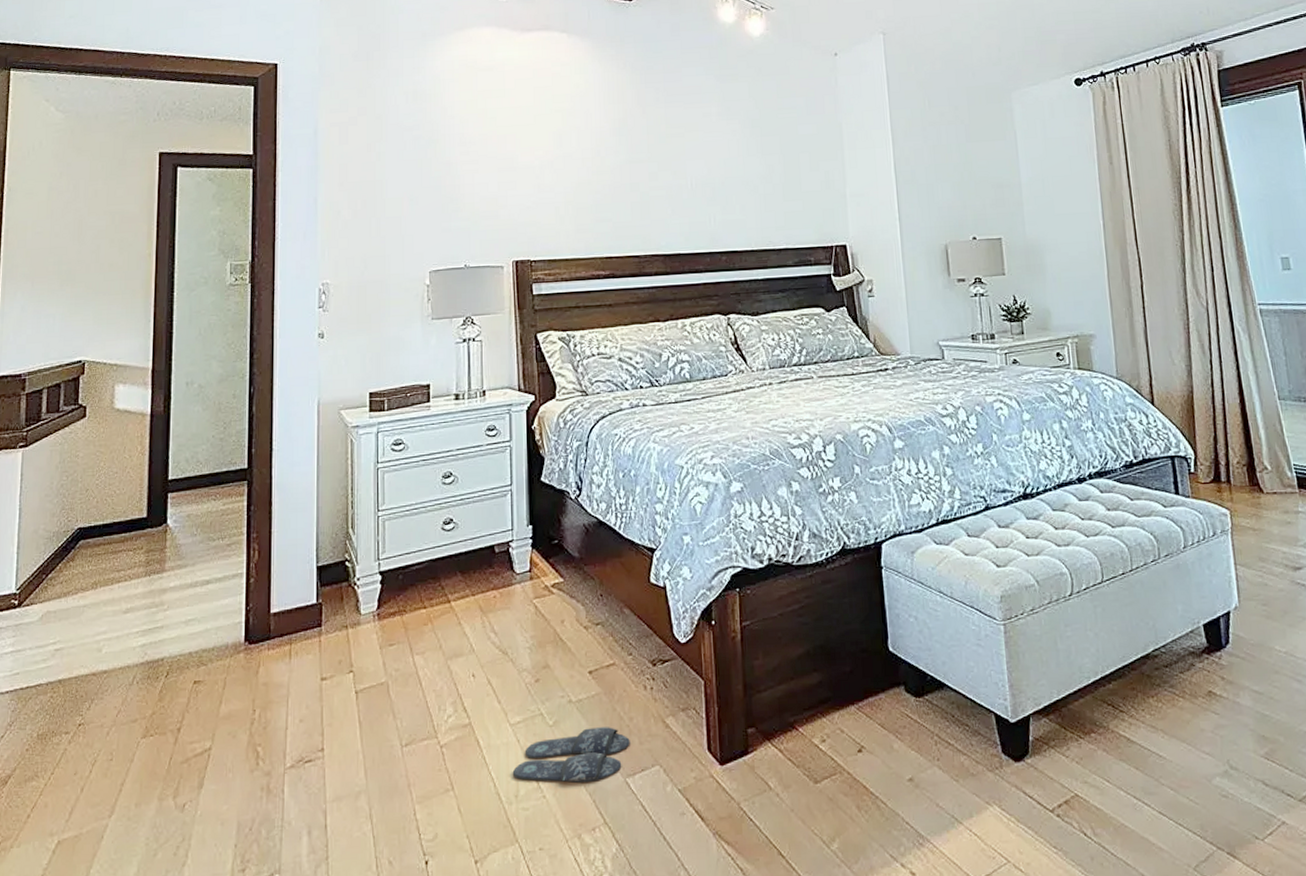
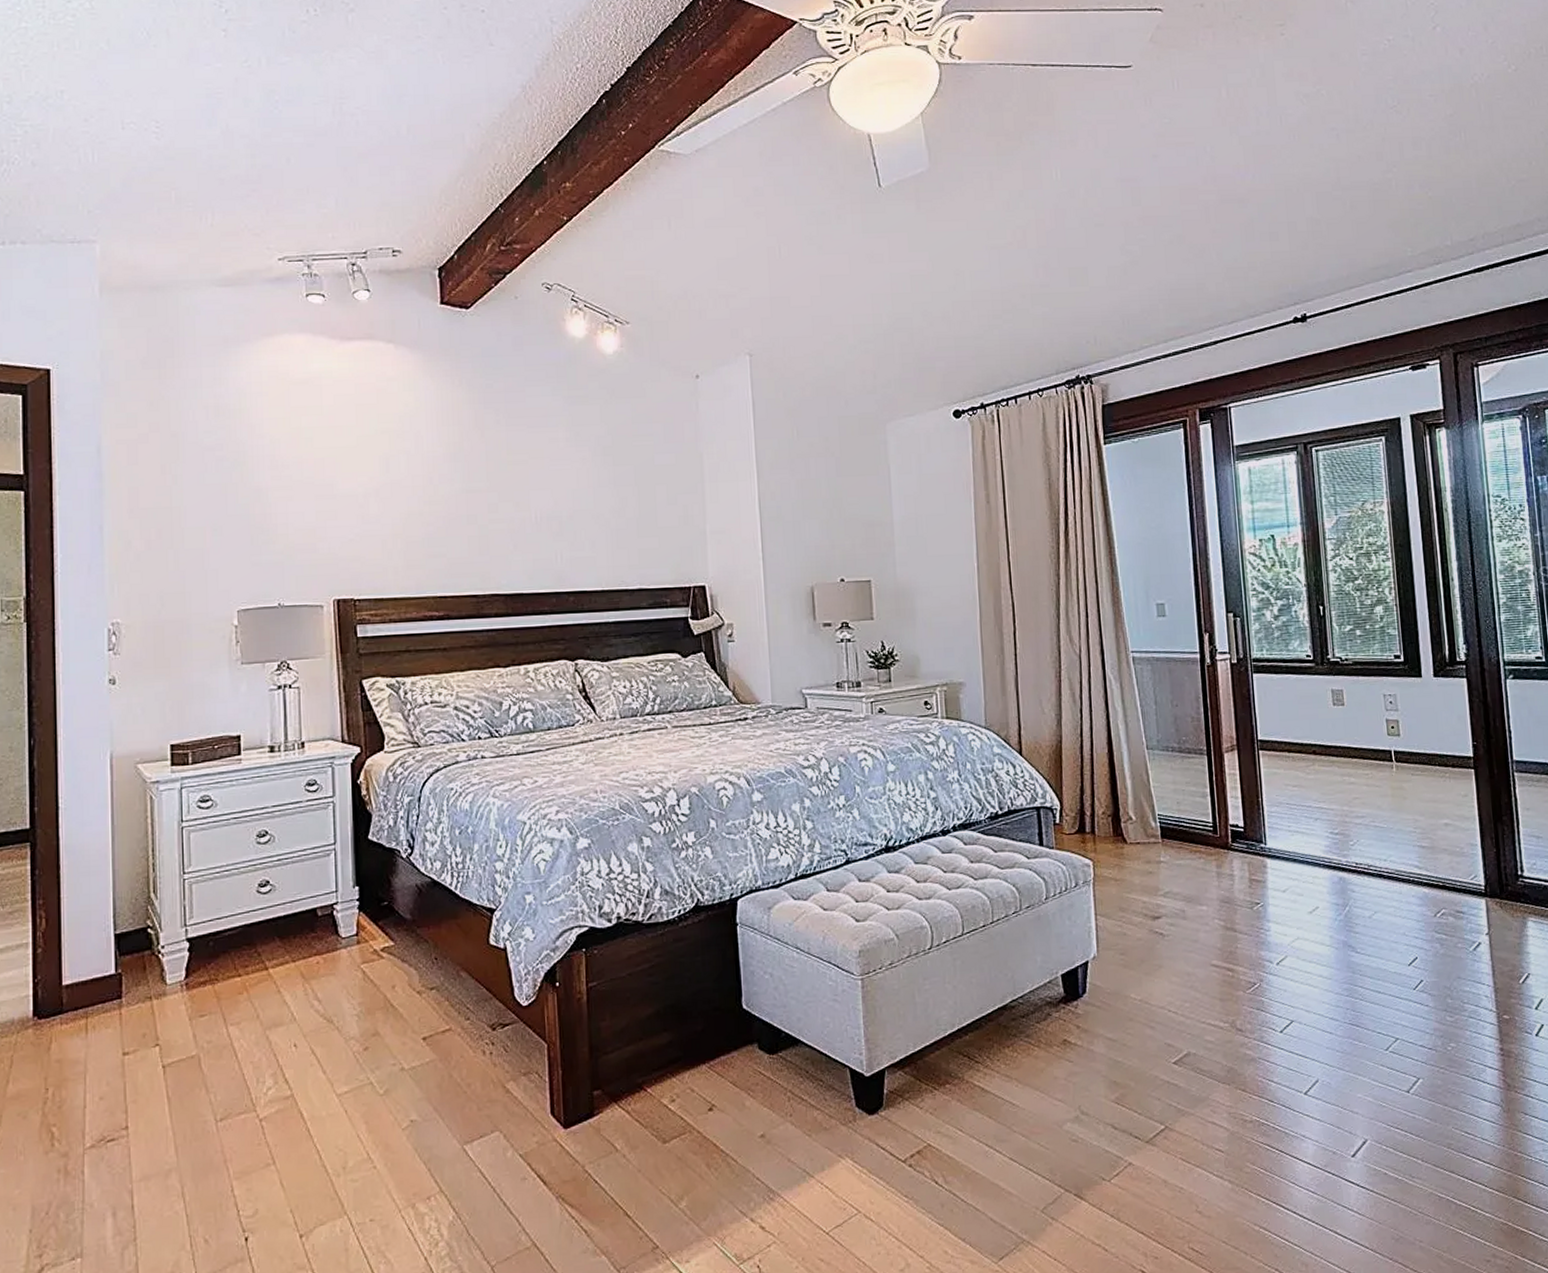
slippers: present [512,727,630,784] -> none [339,1094,468,1153]

